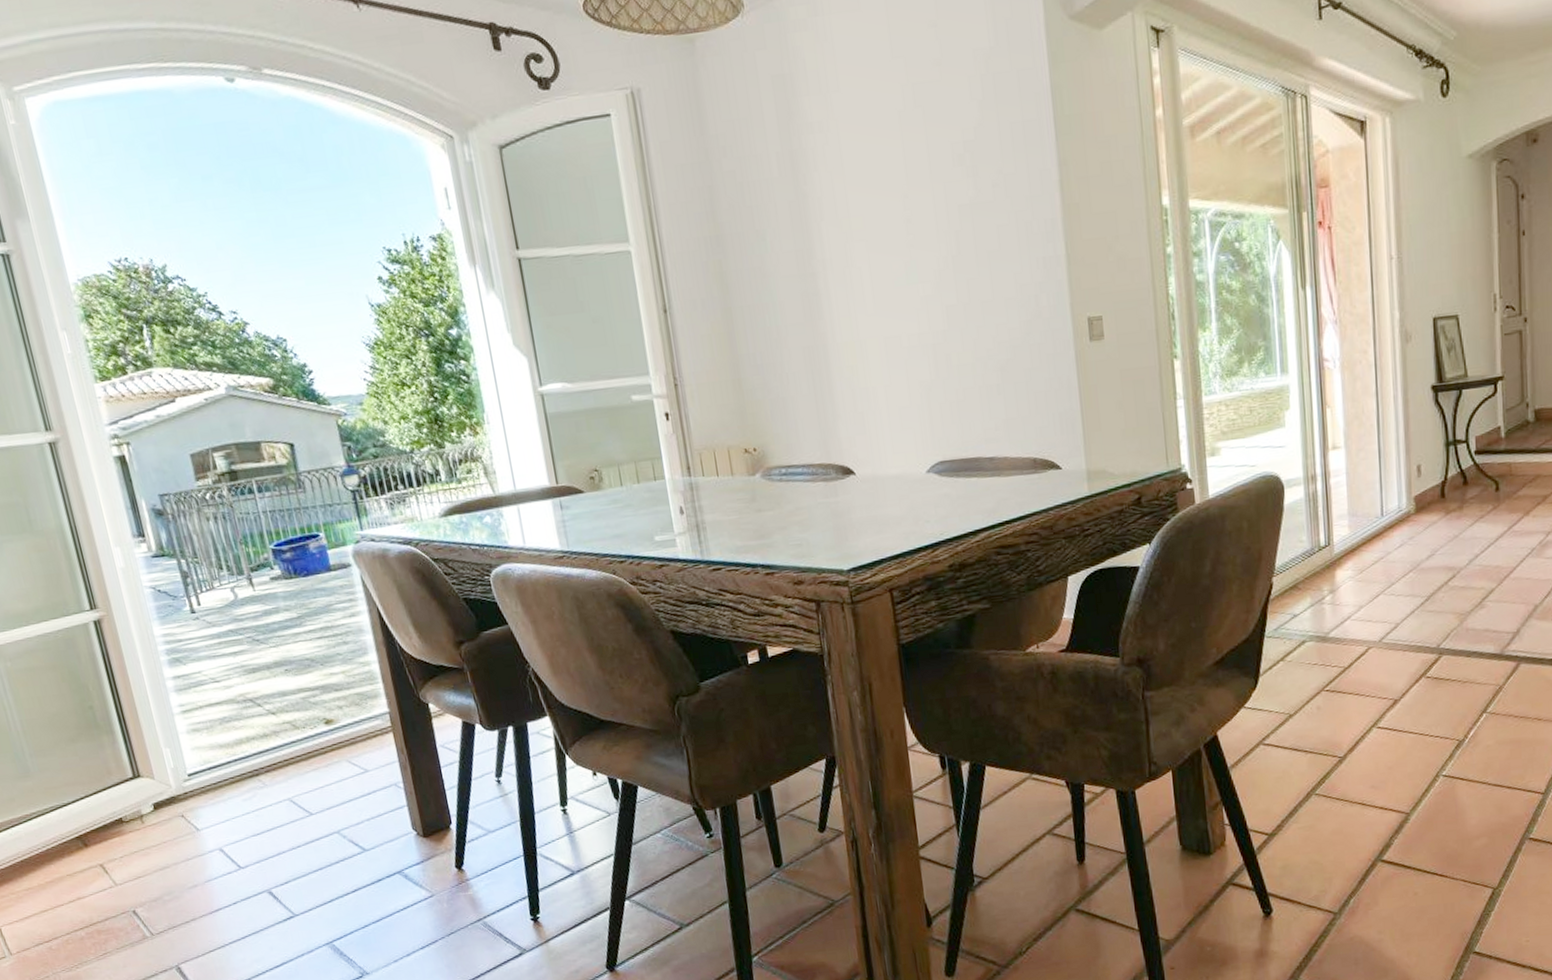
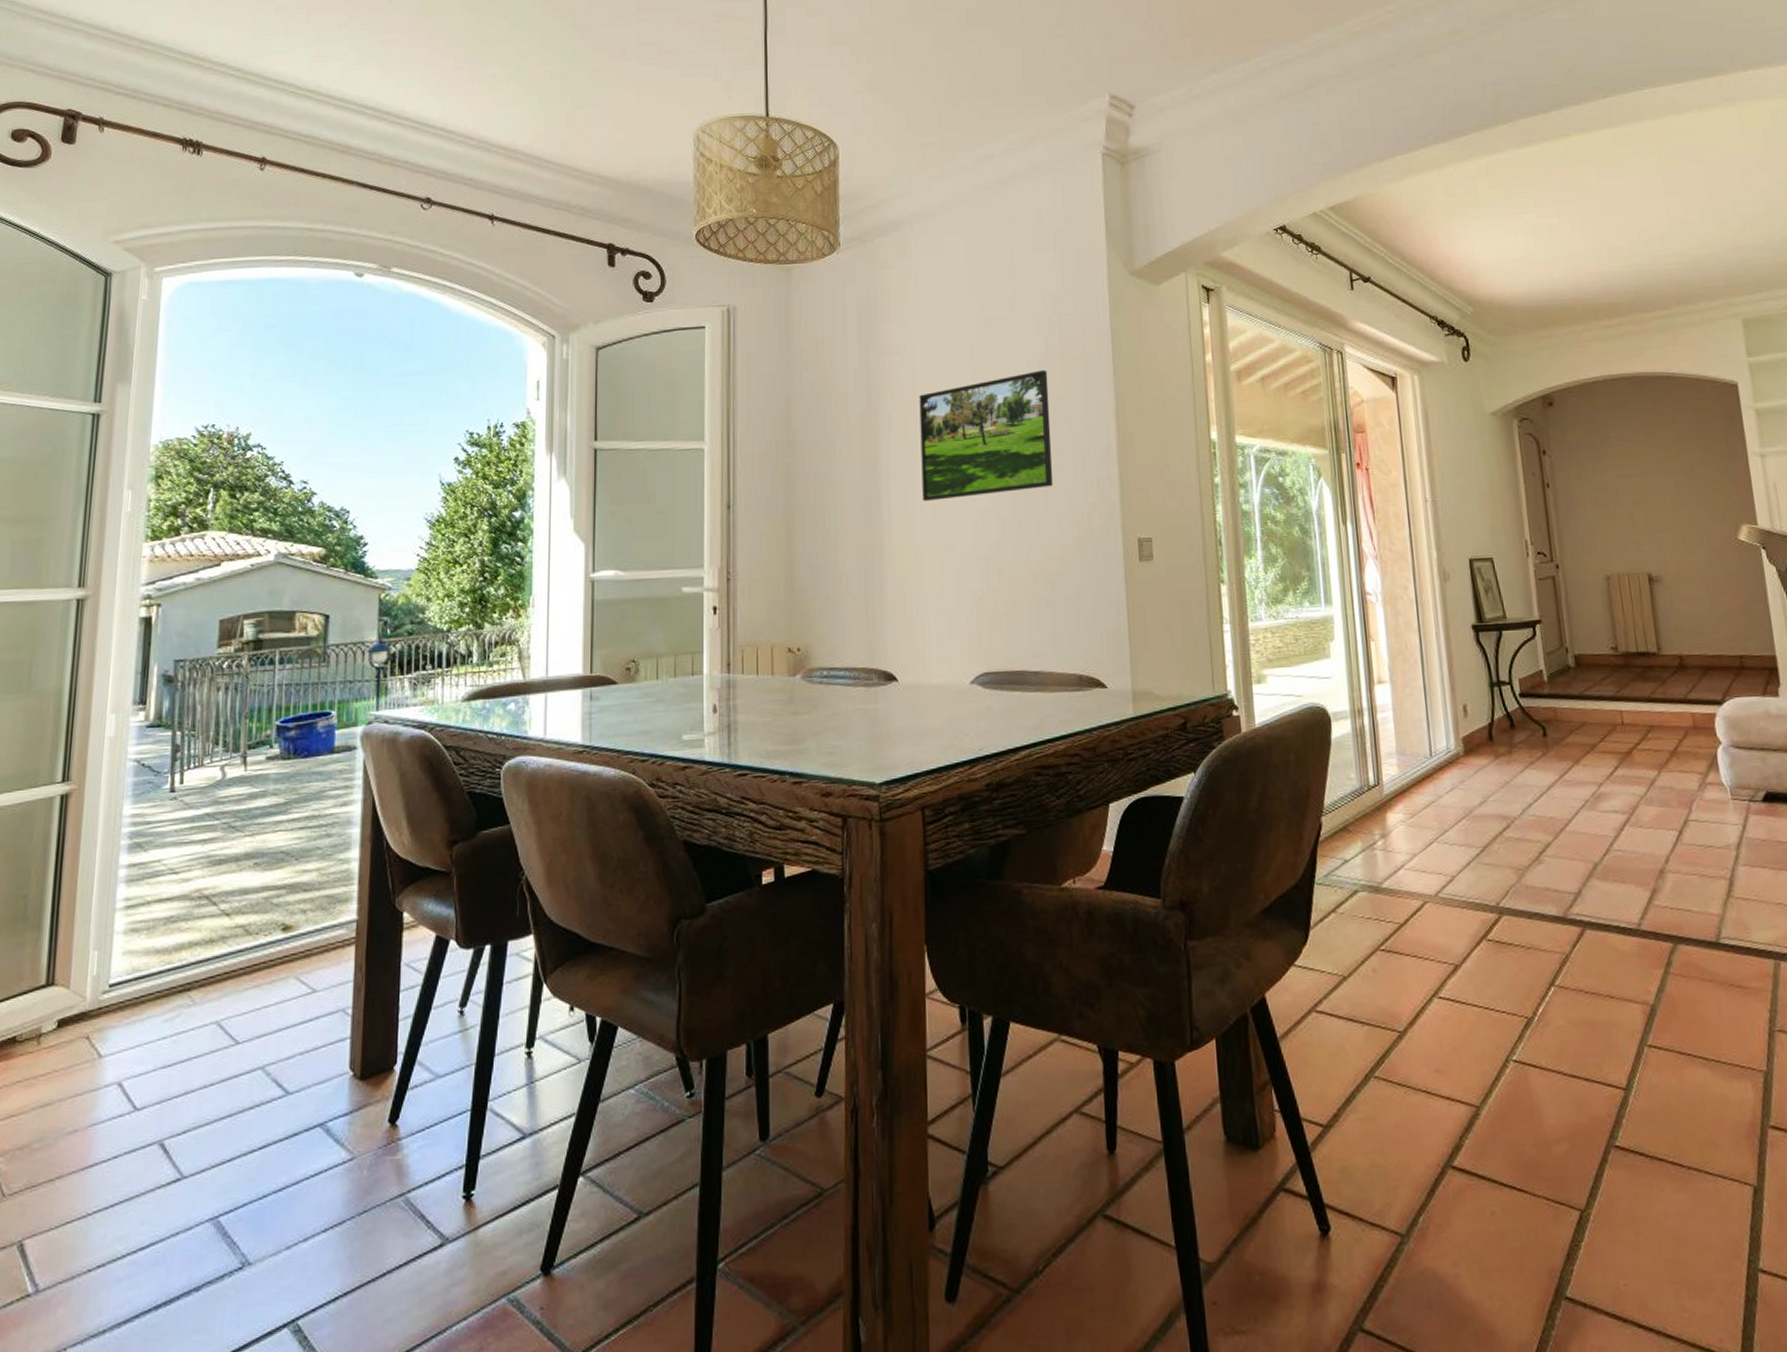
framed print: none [848,138,997,292] -> present [919,370,1054,501]

